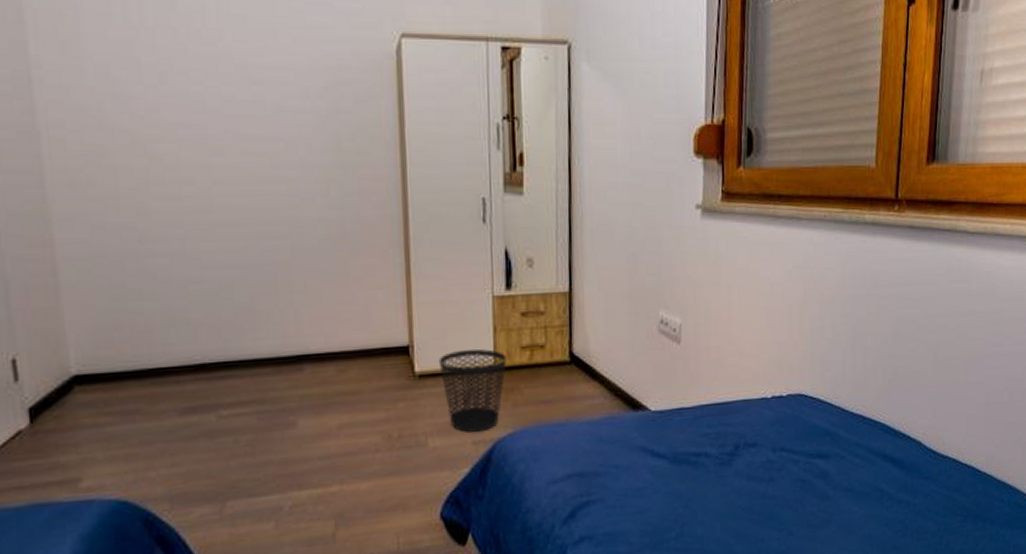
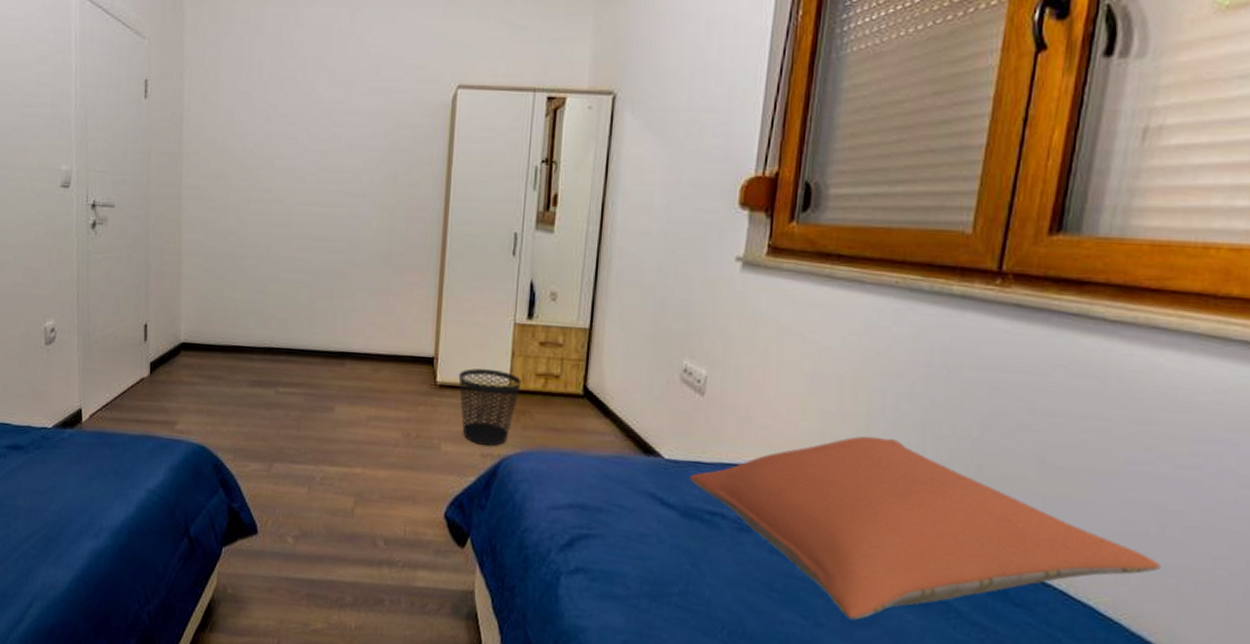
pillow: none [674,357,1012,523] -> present [688,436,1161,620]

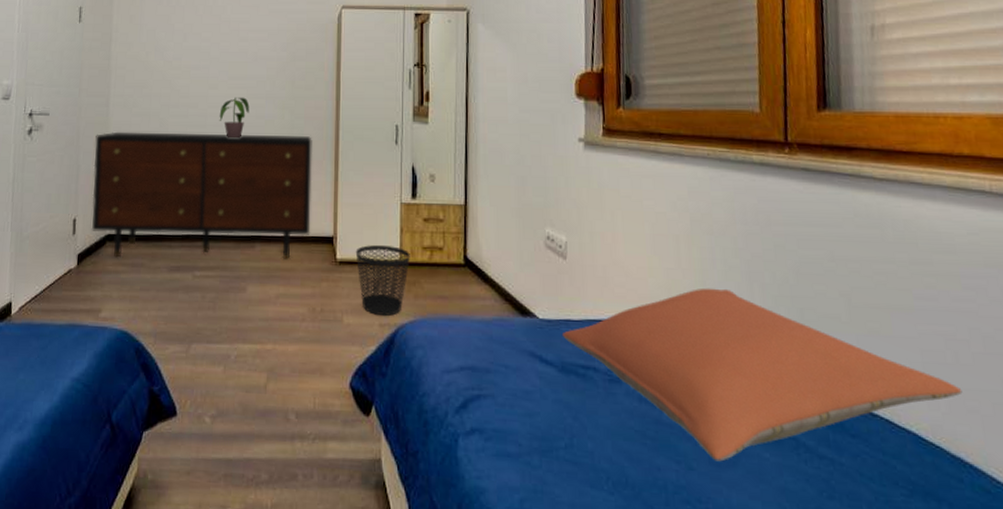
dresser: none [164,229,415,380] -> present [91,131,312,259]
potted plant: none [307,193,343,242] -> present [219,97,250,139]

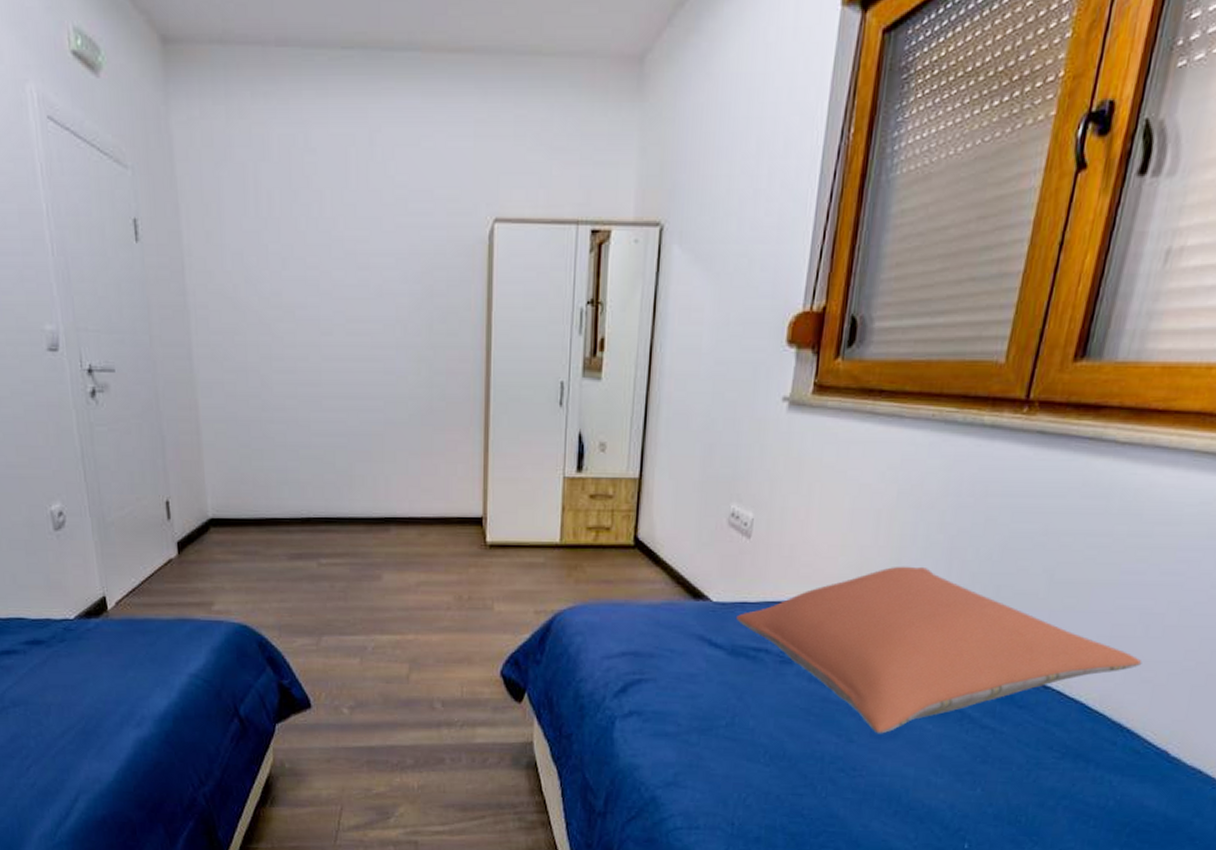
dresser: present [91,131,312,259] -> none [180,392,456,545]
potted plant: present [219,97,250,139] -> none [337,346,376,400]
wastebasket: present [355,244,410,316] -> none [508,525,572,602]

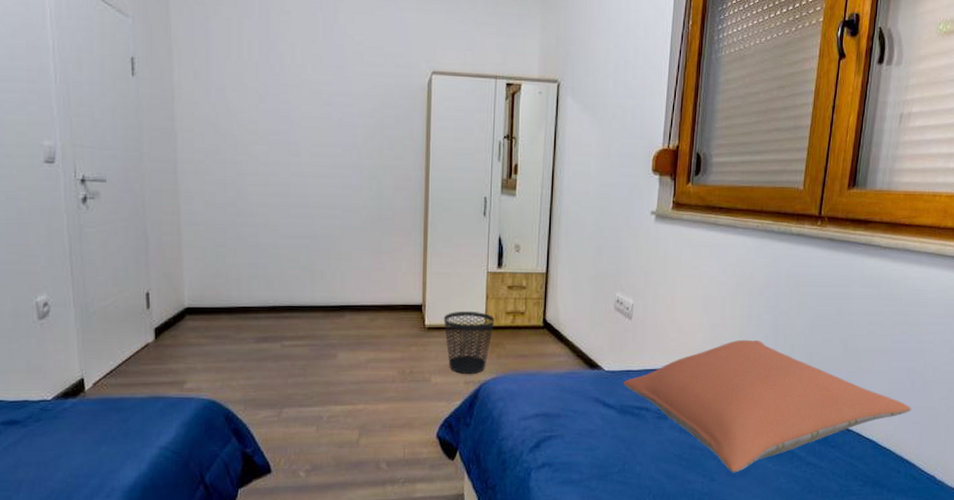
wastebasket: none [508,525,572,602] -> present [443,311,495,374]

